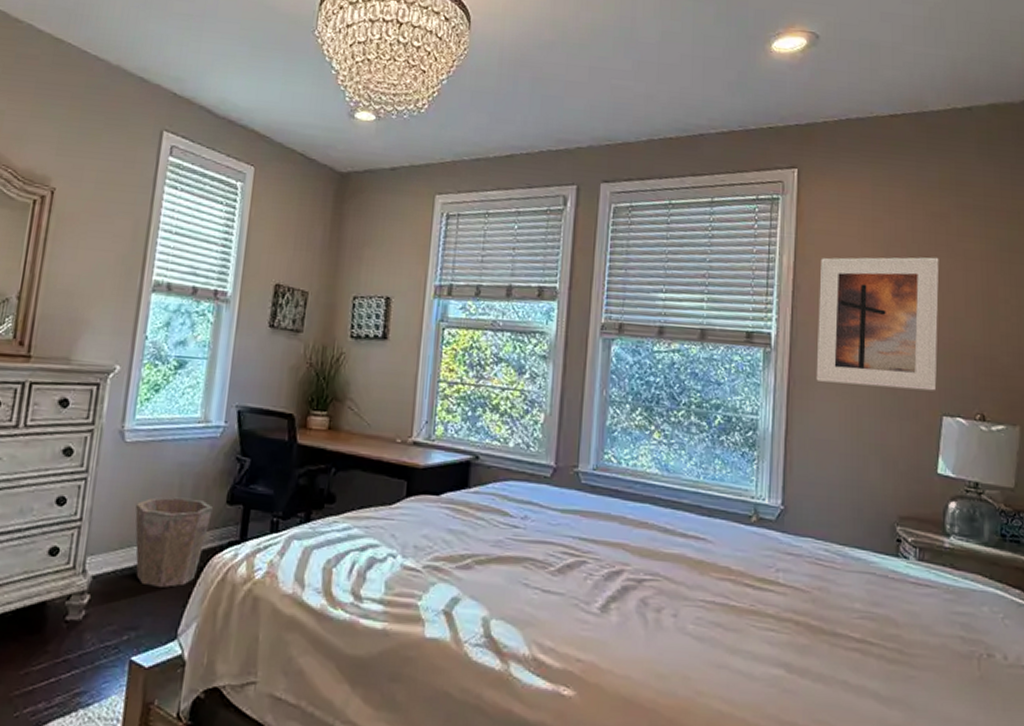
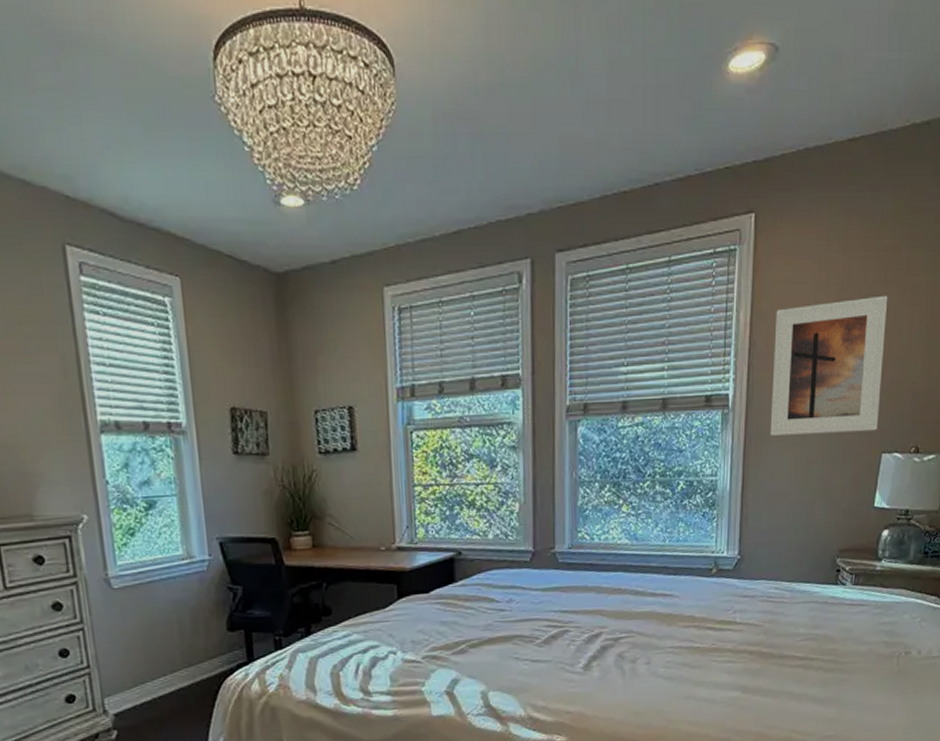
waste bin: present [135,496,213,588] -> none [140,631,216,714]

